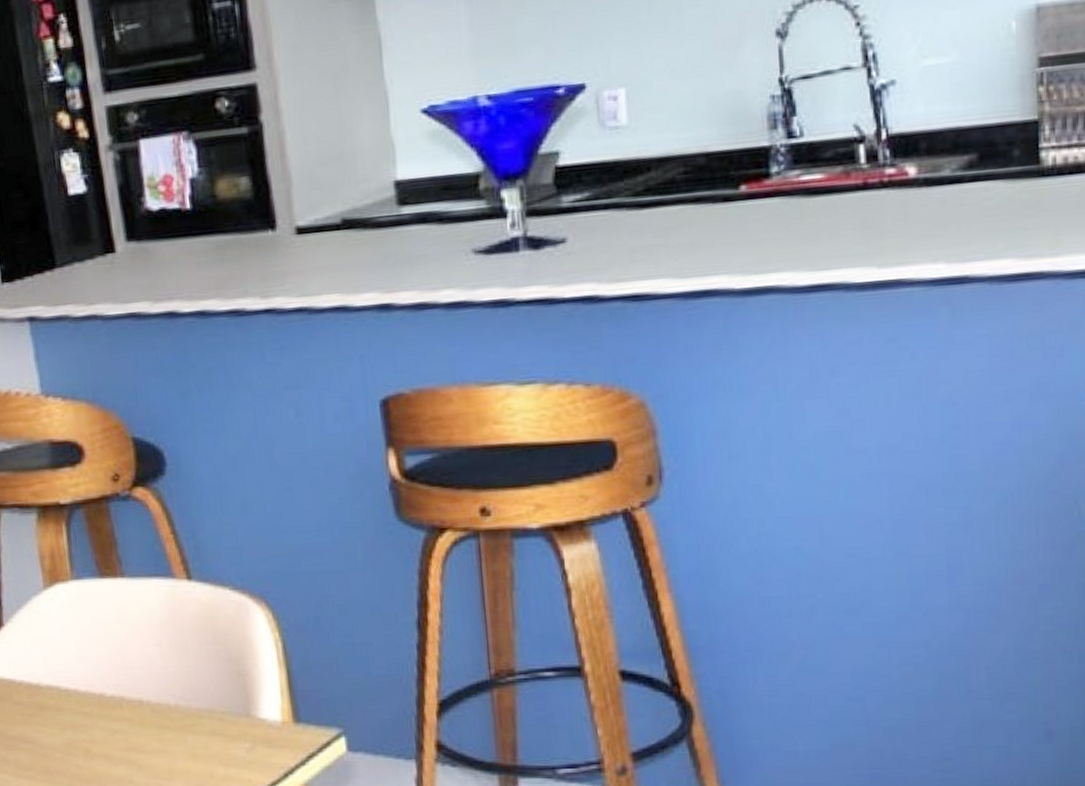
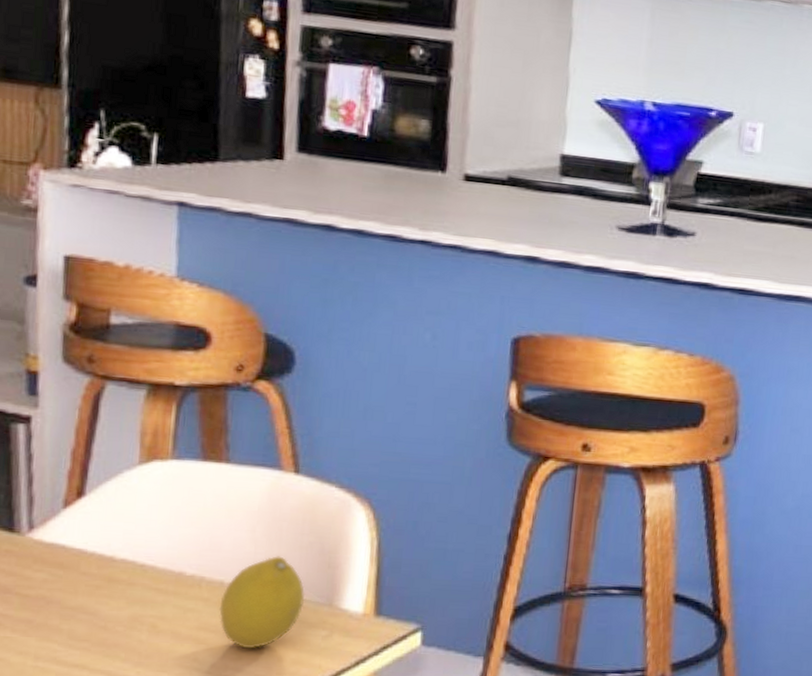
fruit: none [142,668,222,767] -> present [219,556,305,649]

